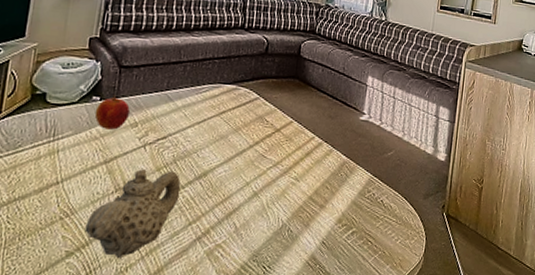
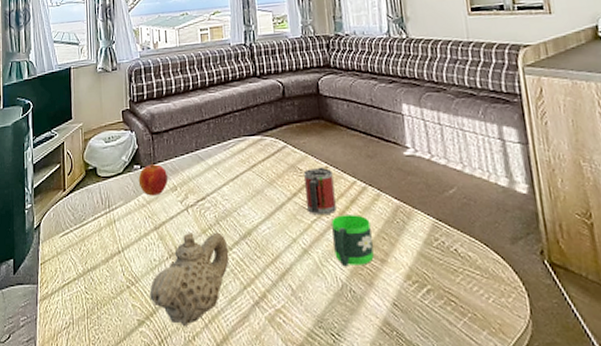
mug: none [265,121,296,163] -> present [303,167,336,214]
mug: none [281,165,319,210] -> present [331,215,374,267]

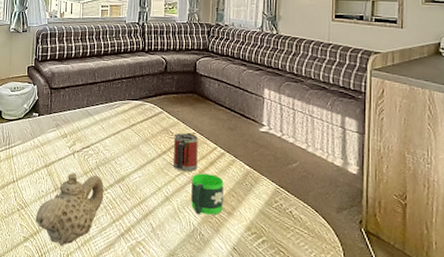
apple: present [138,162,168,196] -> none [35,112,60,140]

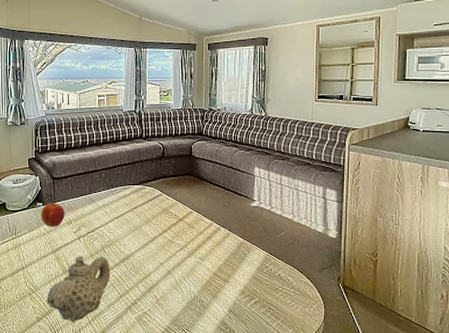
apple: none [35,112,60,140] -> present [40,201,64,227]
mug: present [172,132,198,171] -> none [173,211,196,246]
mug: present [191,173,224,215] -> none [191,247,220,284]

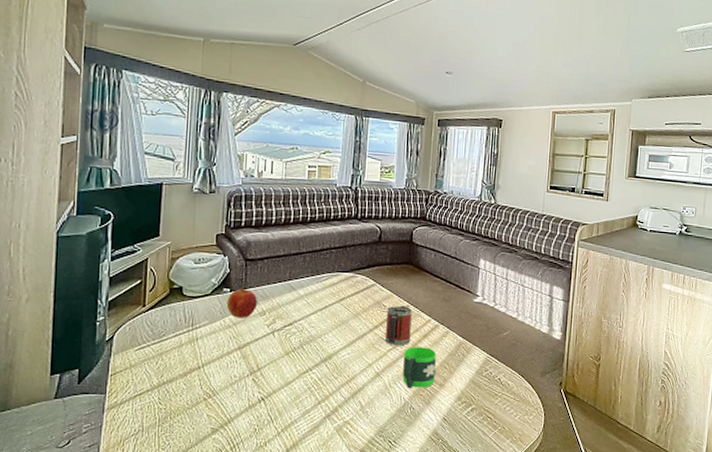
teapot: present [47,256,110,322] -> none [226,354,309,434]
mug: none [173,211,196,246] -> present [384,305,412,345]
mug: none [191,247,220,284] -> present [403,347,436,389]

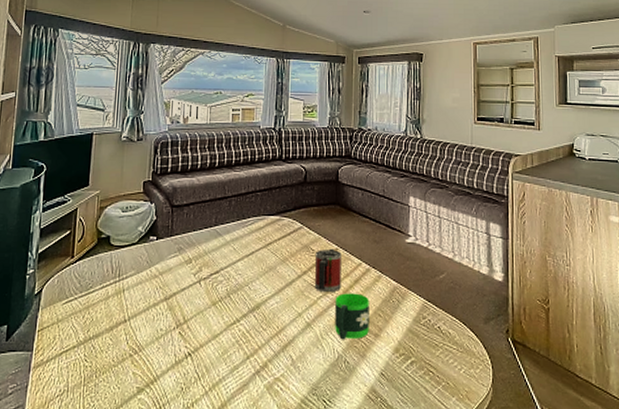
apple: present [226,286,257,318] -> none [153,234,183,267]

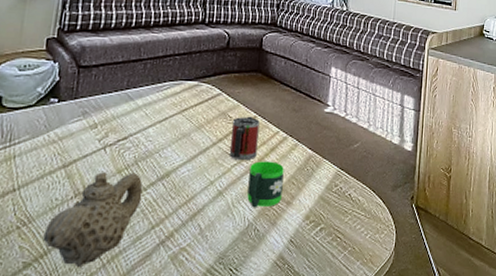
teapot: none [152,304,236,393] -> present [43,172,143,267]

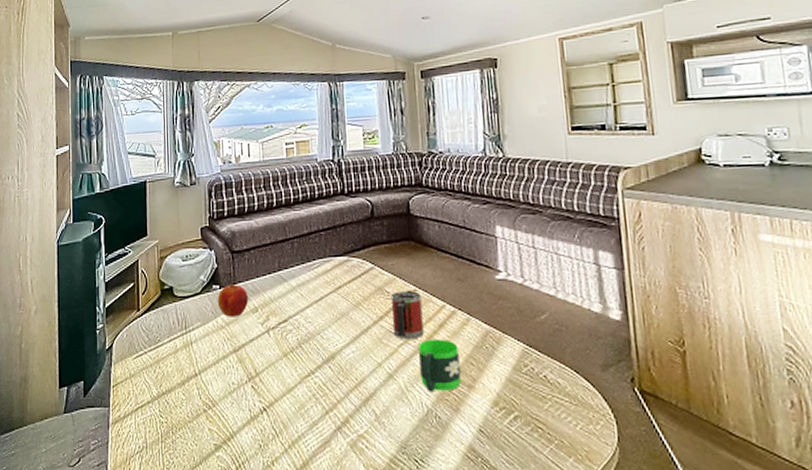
teapot: present [43,172,143,267] -> none [227,355,311,450]
apple: none [52,96,89,132] -> present [217,282,248,317]

